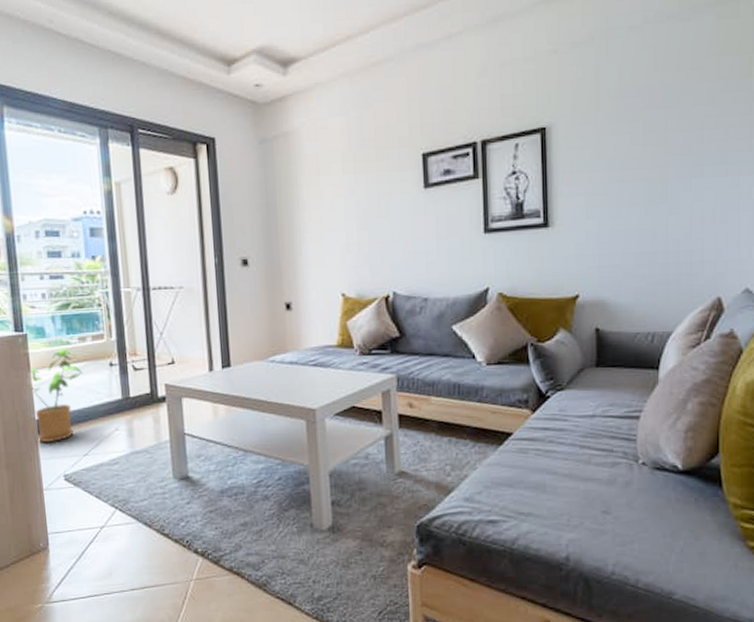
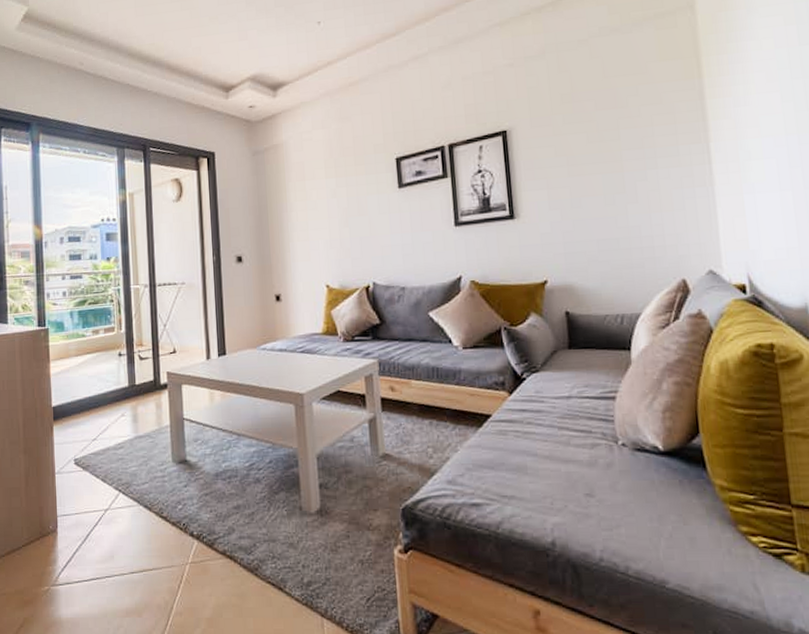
house plant: present [30,348,83,442] -> none [49,340,95,428]

